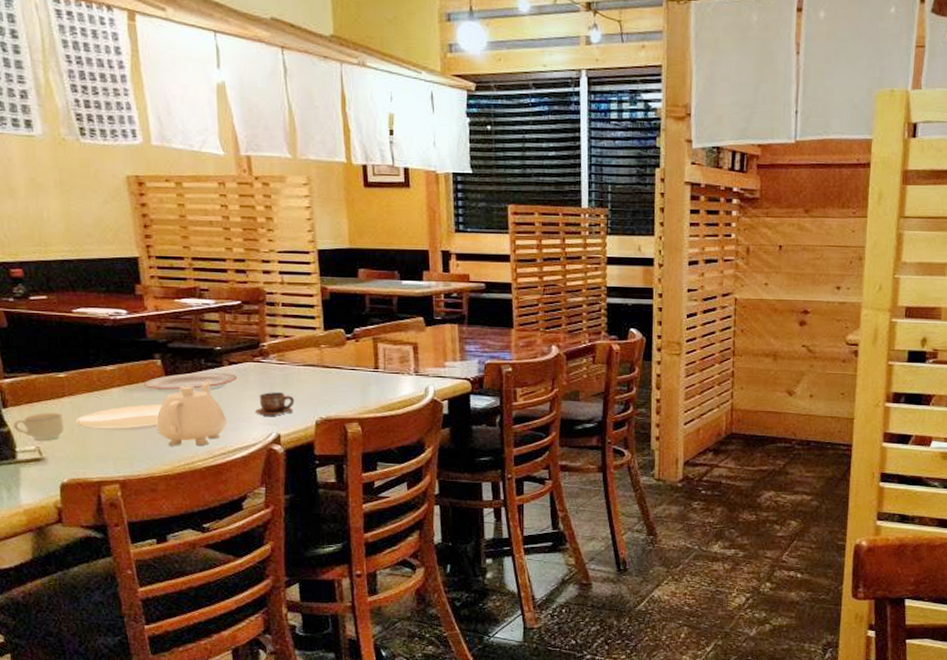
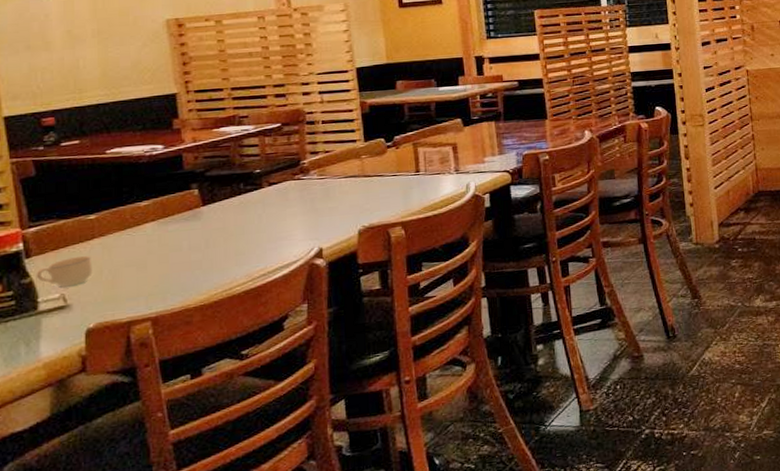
plate: present [75,403,163,431] -> none [105,232,200,269]
plate: present [144,372,238,393] -> none [180,194,278,221]
teapot: present [156,379,227,446] -> none [192,202,267,275]
cup: present [254,392,295,417] -> none [295,206,336,232]

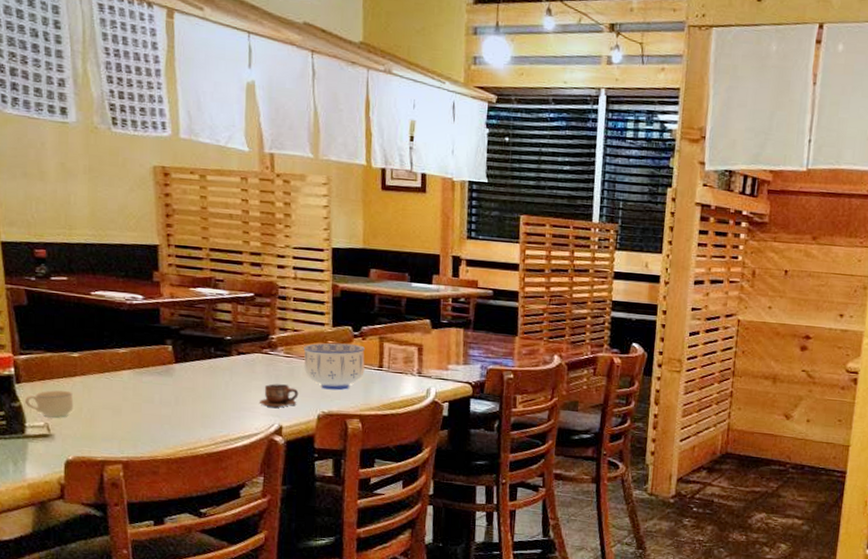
cup: none [295,206,336,232] -> present [259,383,299,409]
bowl: none [337,154,402,204] -> present [303,343,366,390]

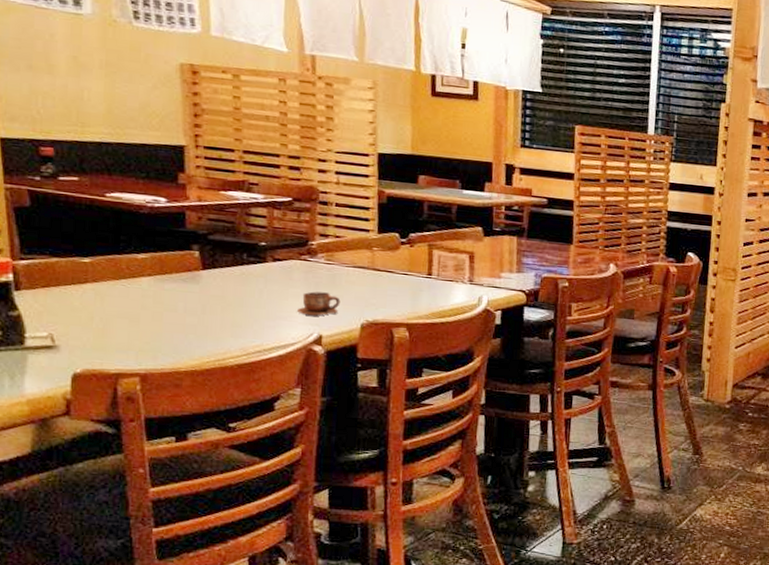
cup: present [24,390,74,418] -> none [24,298,84,328]
bowl: present [303,343,366,390] -> none [346,249,414,298]

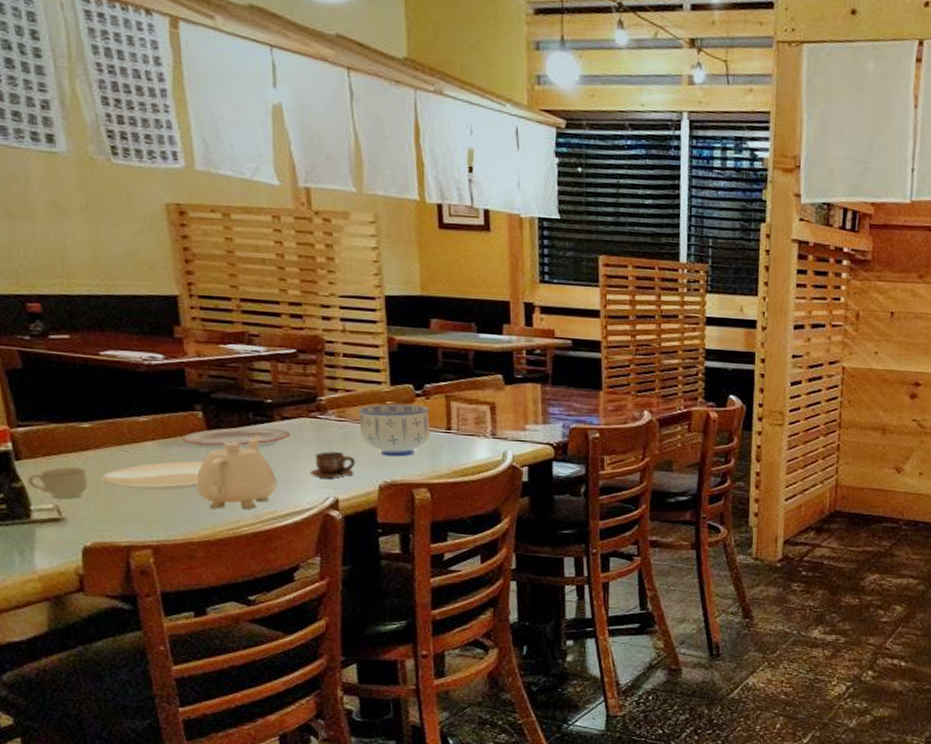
cup: none [24,298,84,328] -> present [27,466,88,499]
plate: none [97,296,197,323] -> present [101,460,204,491]
plate: none [178,266,281,287] -> present [183,427,291,450]
teapot: none [187,274,265,342] -> present [196,435,277,509]
bowl: none [346,249,414,298] -> present [358,403,431,457]

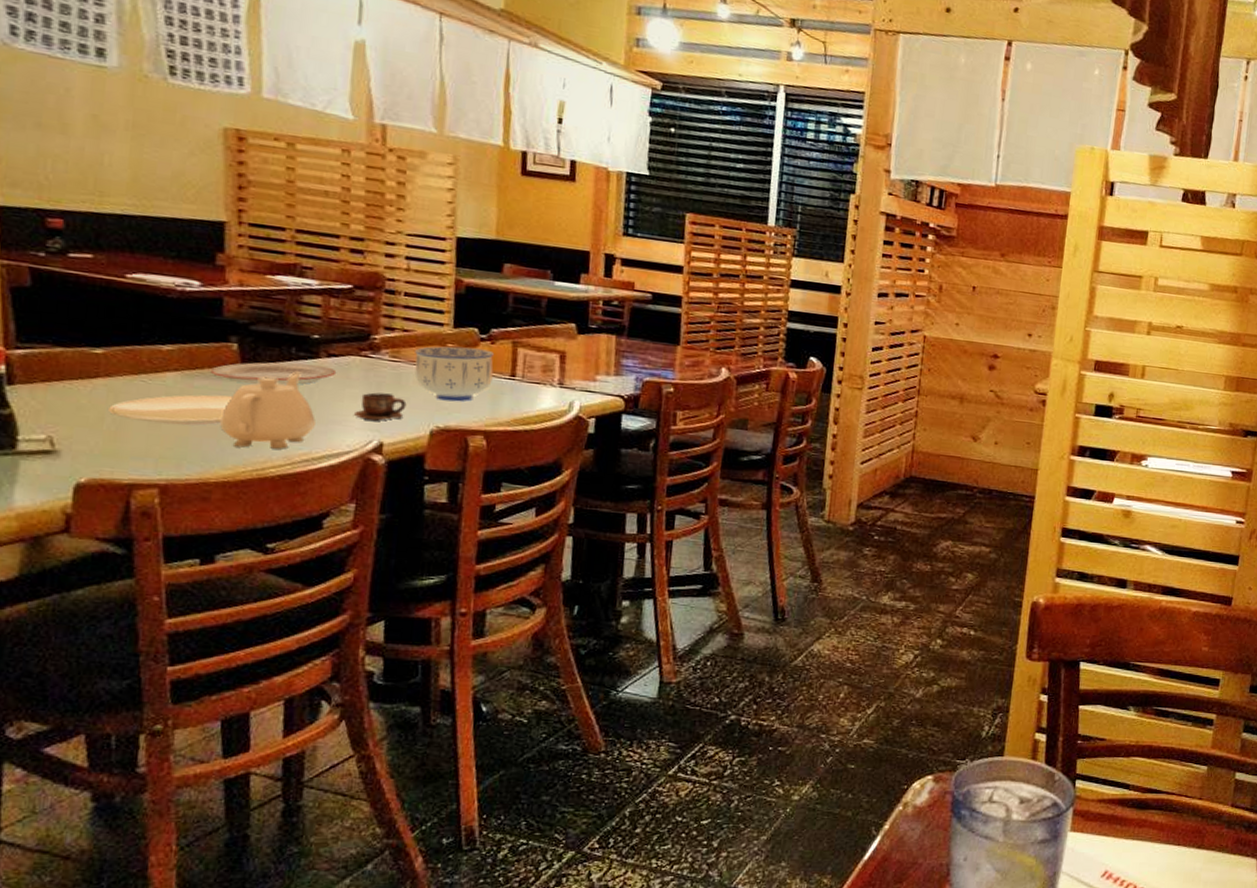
cup: present [27,466,88,499] -> none [18,394,93,430]

